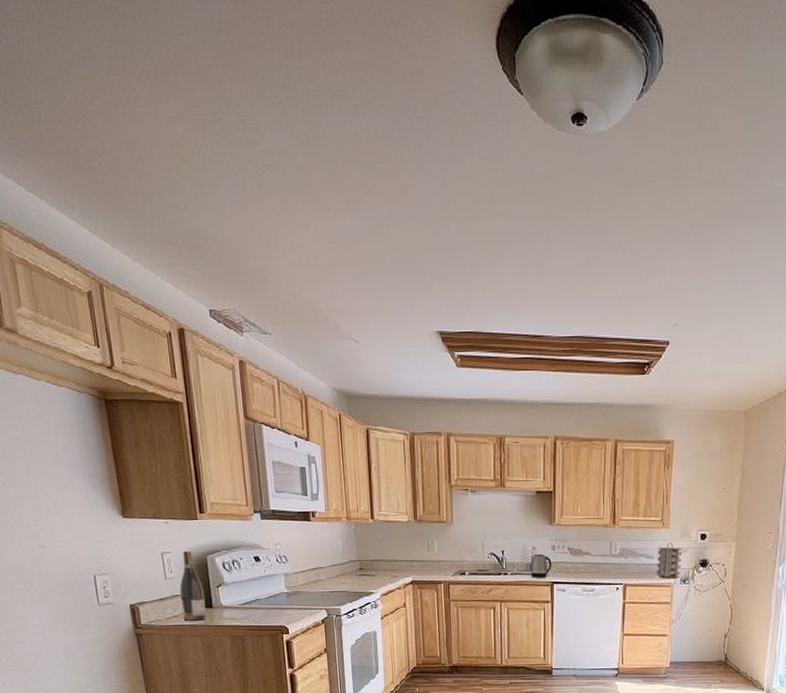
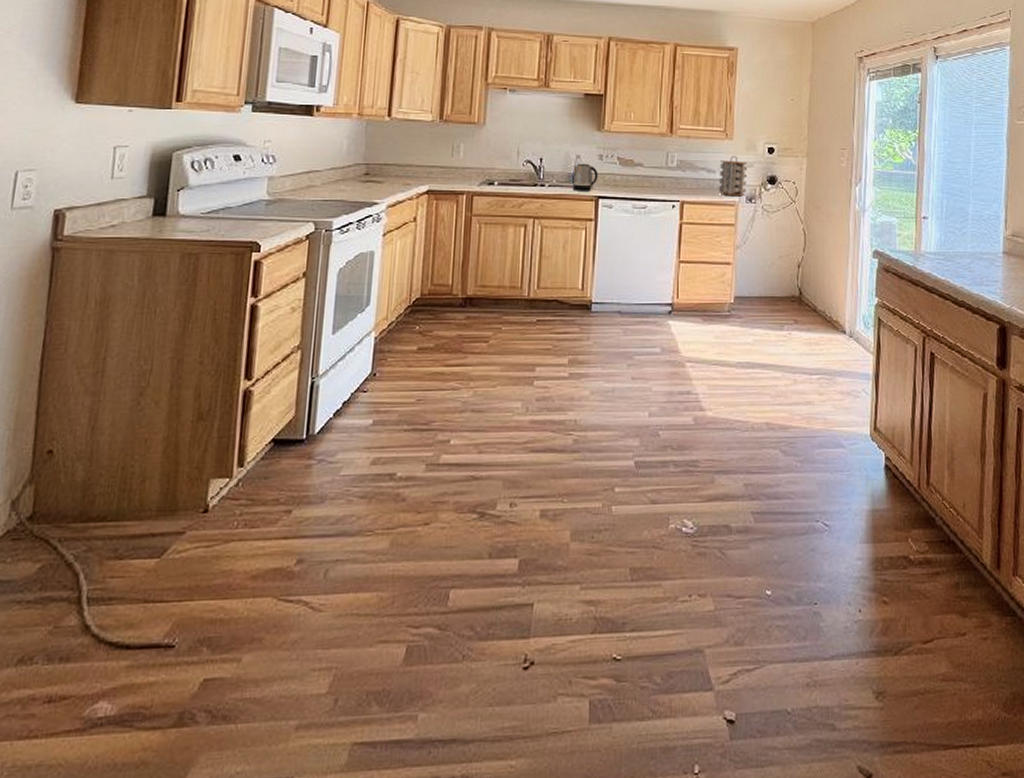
wine bottle: present [179,550,206,621] -> none [122,144,160,232]

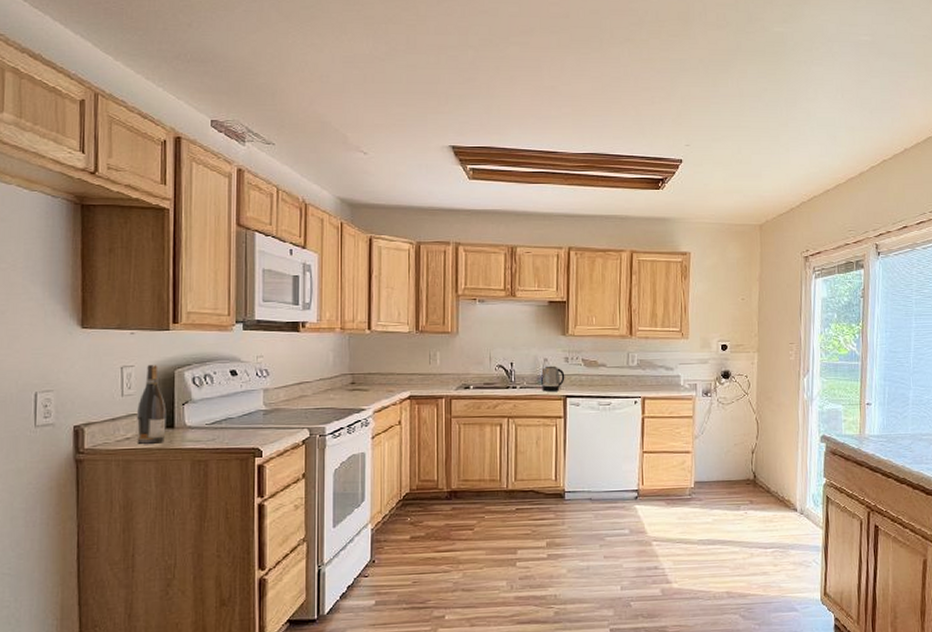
wine bottle: none [122,144,160,232] -> present [136,364,167,444]
spice rack: present [718,155,748,197] -> none [676,353,703,391]

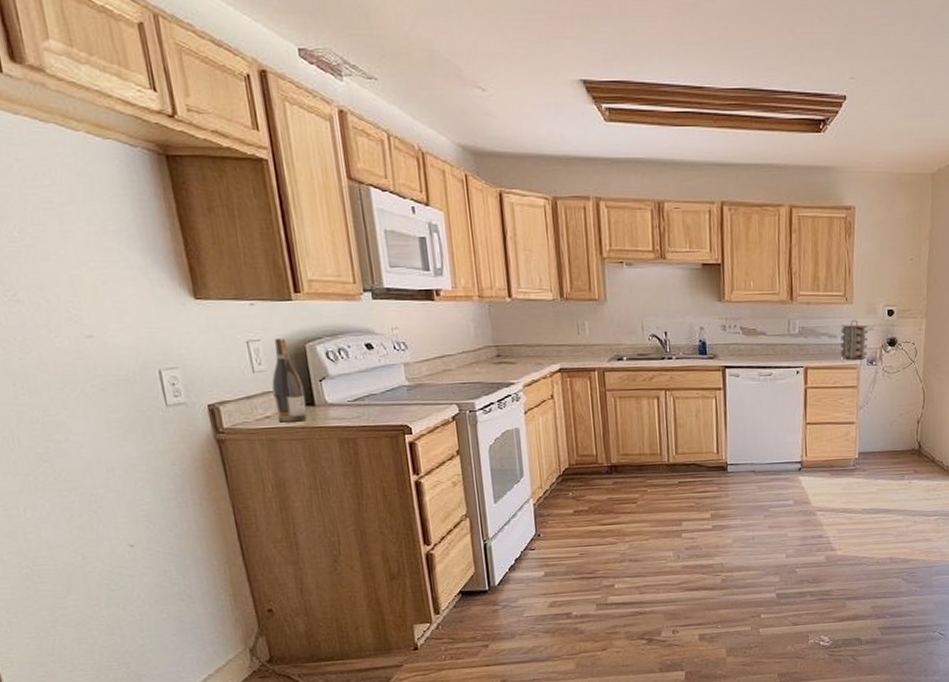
kettle: present [541,365,565,392] -> none [697,334,723,362]
spice rack: none [676,353,703,391] -> present [840,319,868,360]

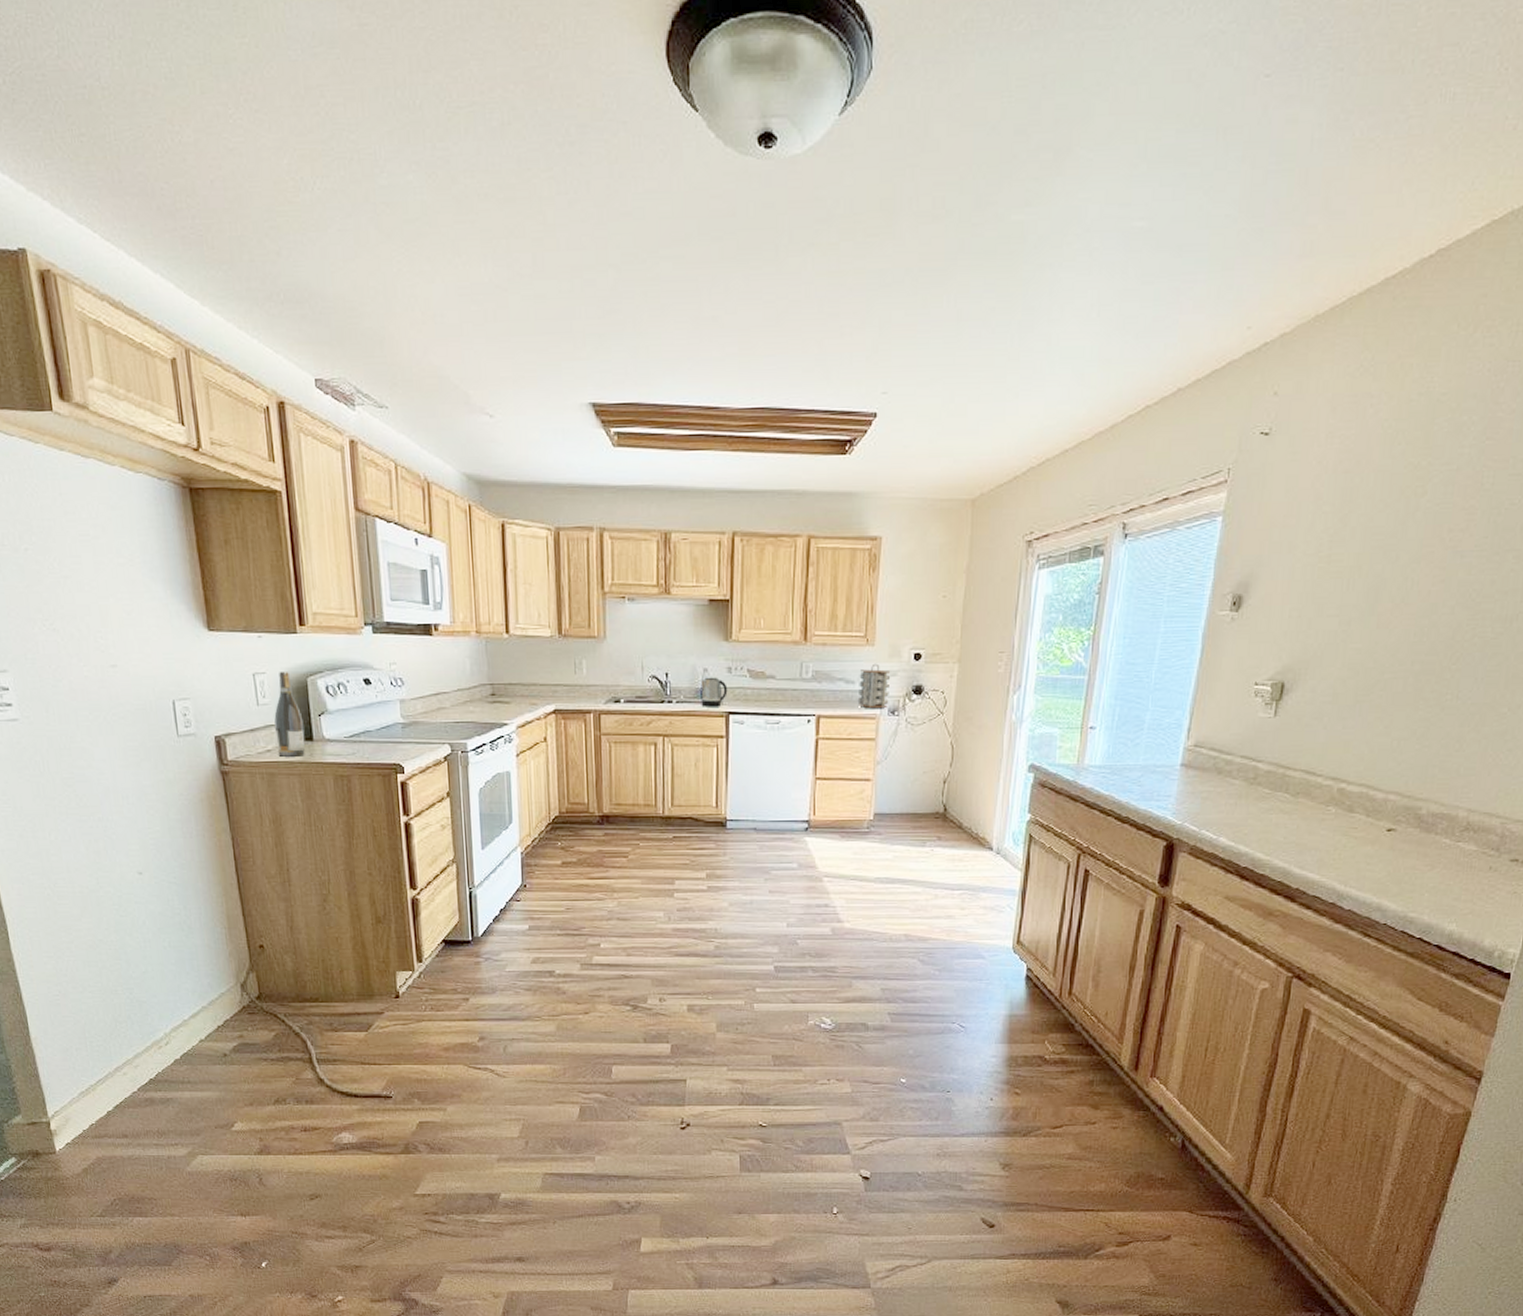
kettle: none [697,334,723,362] -> present [700,677,728,707]

